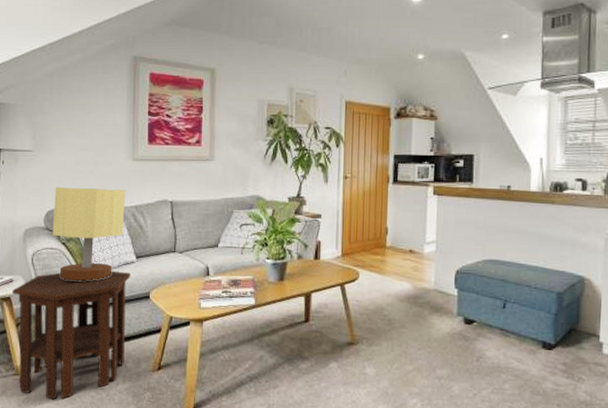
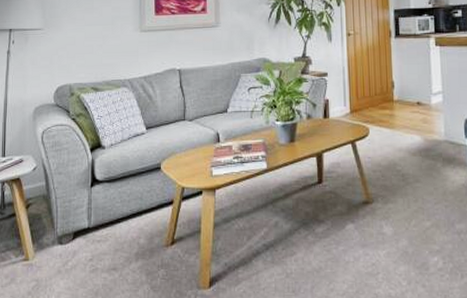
side table: present [11,270,131,400] -> none [21,143,141,285]
table lamp: present [52,187,126,281] -> none [62,61,134,157]

